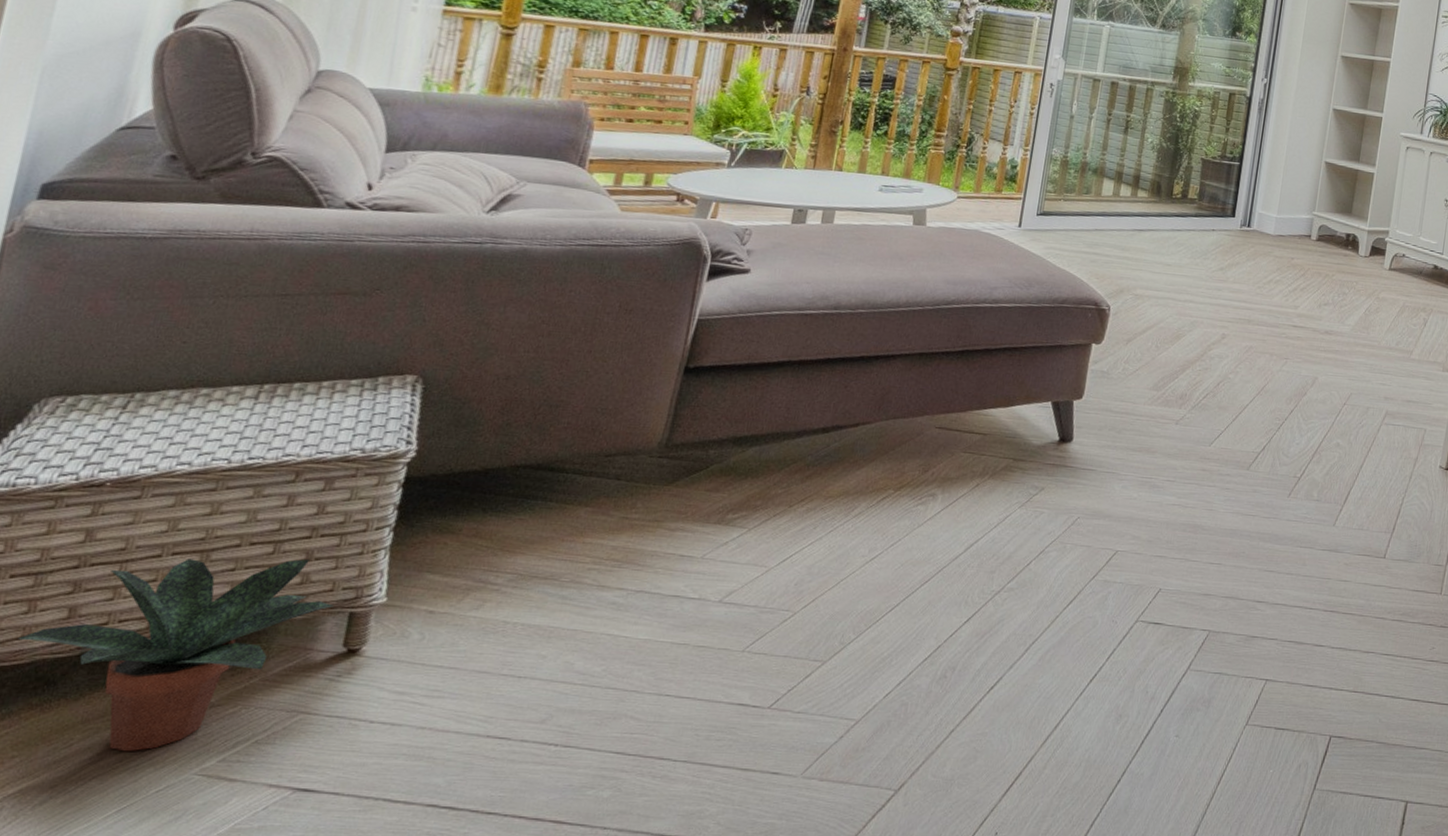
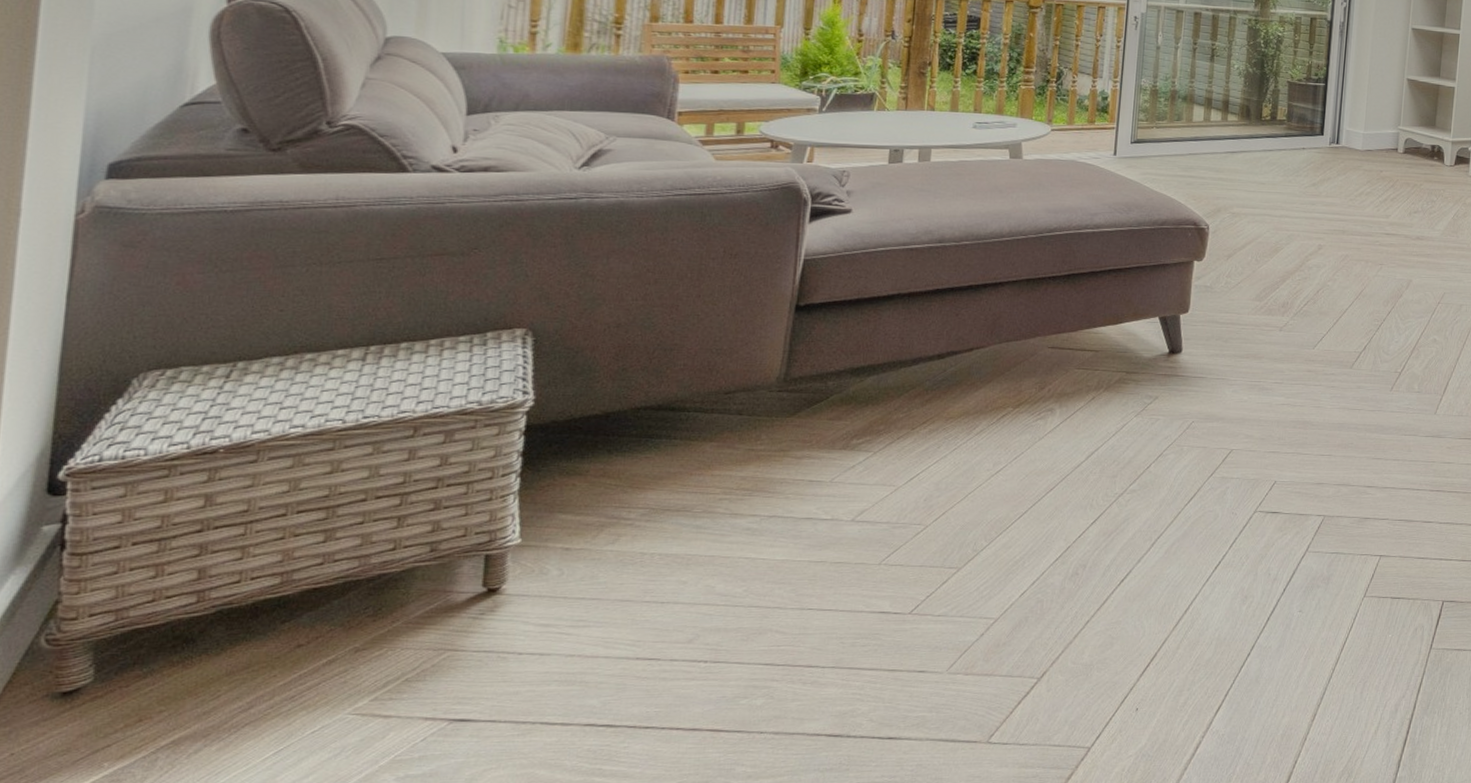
potted plant: present [16,558,334,752] -> none [147,507,468,699]

